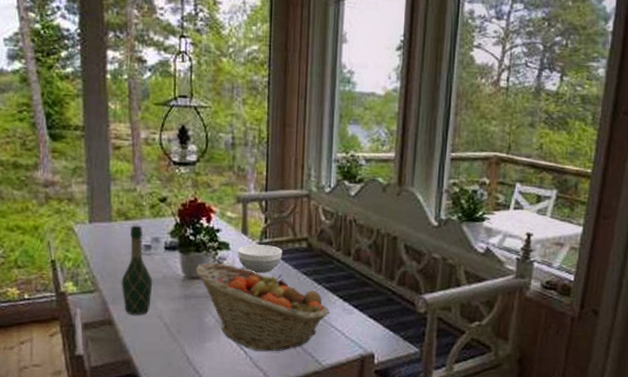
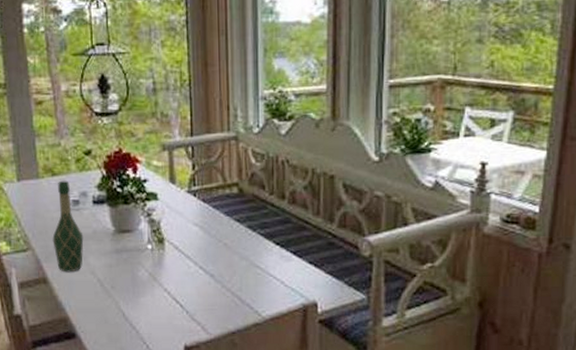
fruit basket: present [196,262,330,352] -> none [125,214,267,304]
bowl: present [237,244,283,274] -> none [166,193,213,223]

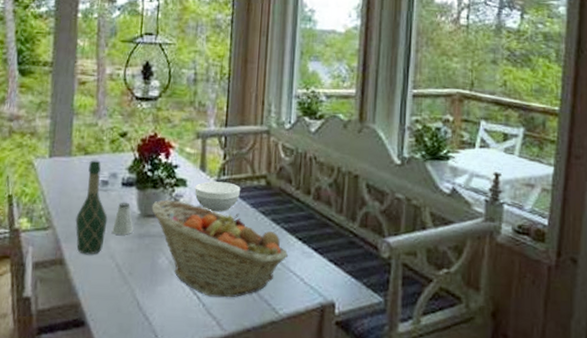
saltshaker: none [89,219,111,251] -> present [111,202,134,235]
fruit basket: none [125,214,267,304] -> present [151,199,289,298]
bowl: none [166,193,213,223] -> present [194,181,241,213]

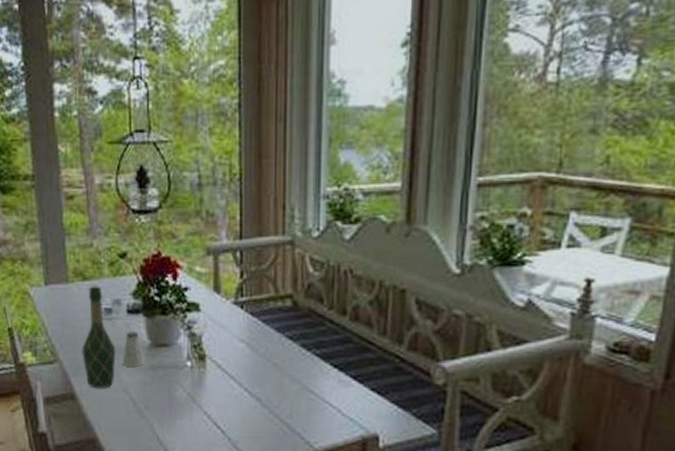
fruit basket: present [151,199,289,298] -> none [163,327,323,431]
bowl: present [194,181,241,213] -> none [209,304,263,339]

